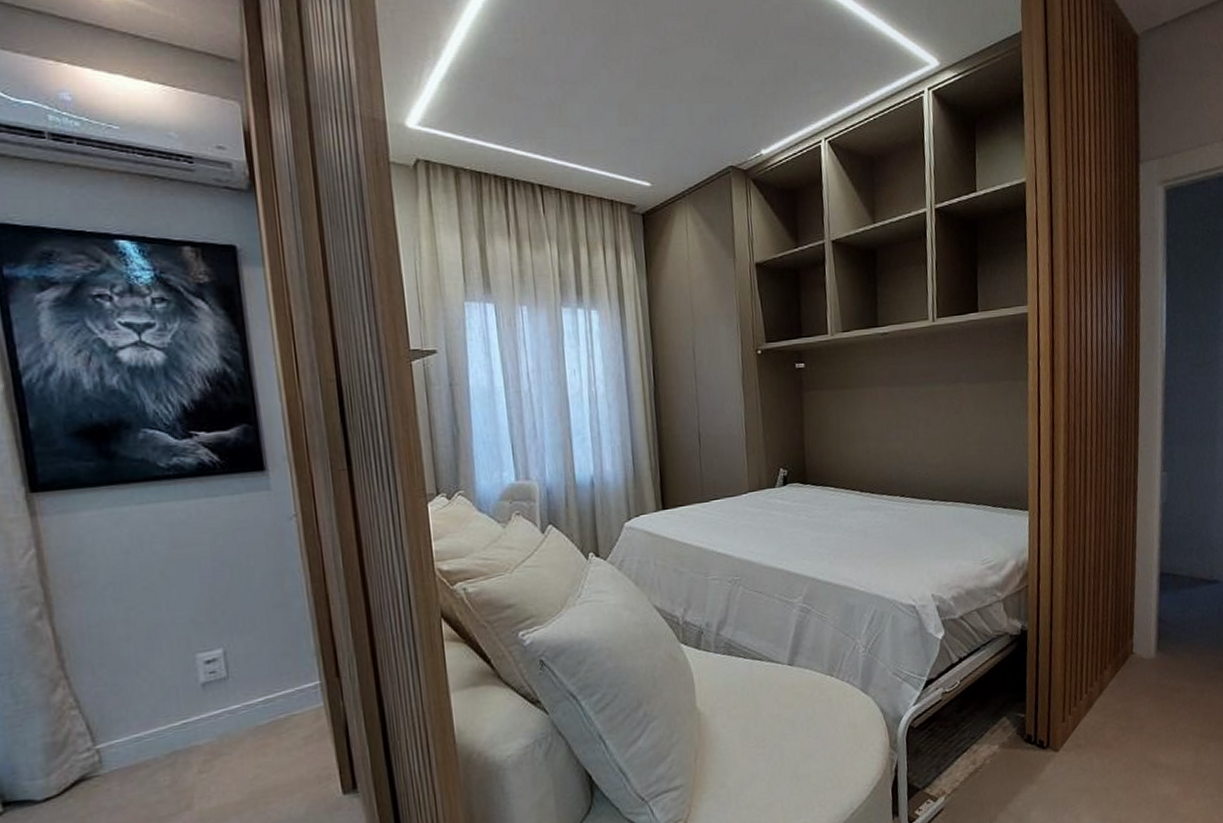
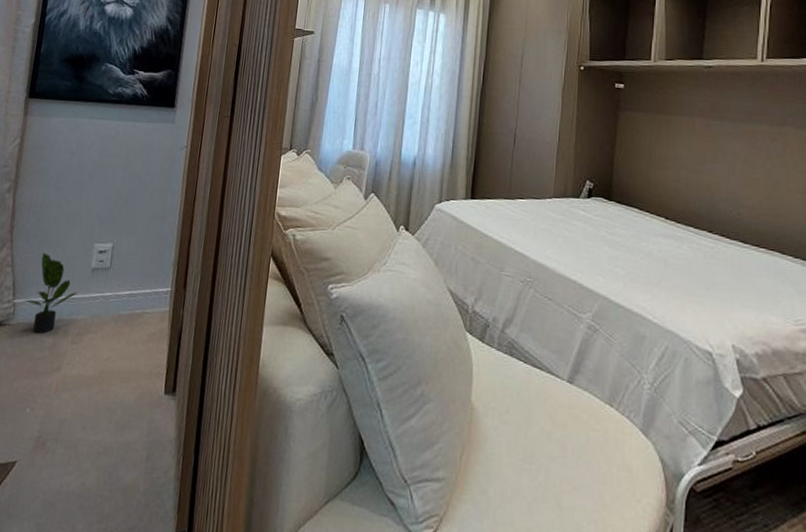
potted plant: none [111,680,189,776] -> present [24,252,77,334]

